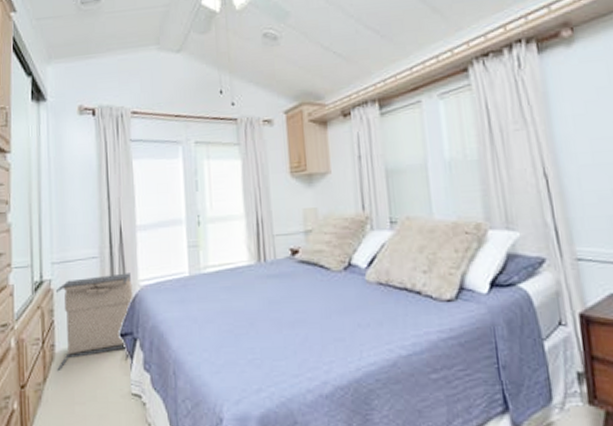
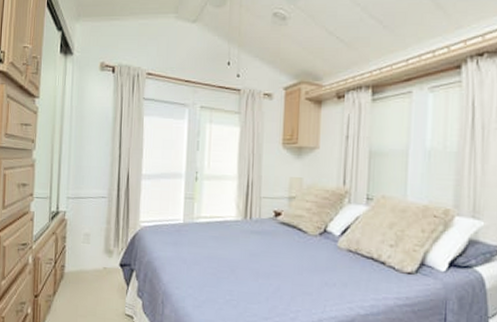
laundry hamper: present [55,273,133,372] -> none [65,213,134,288]

